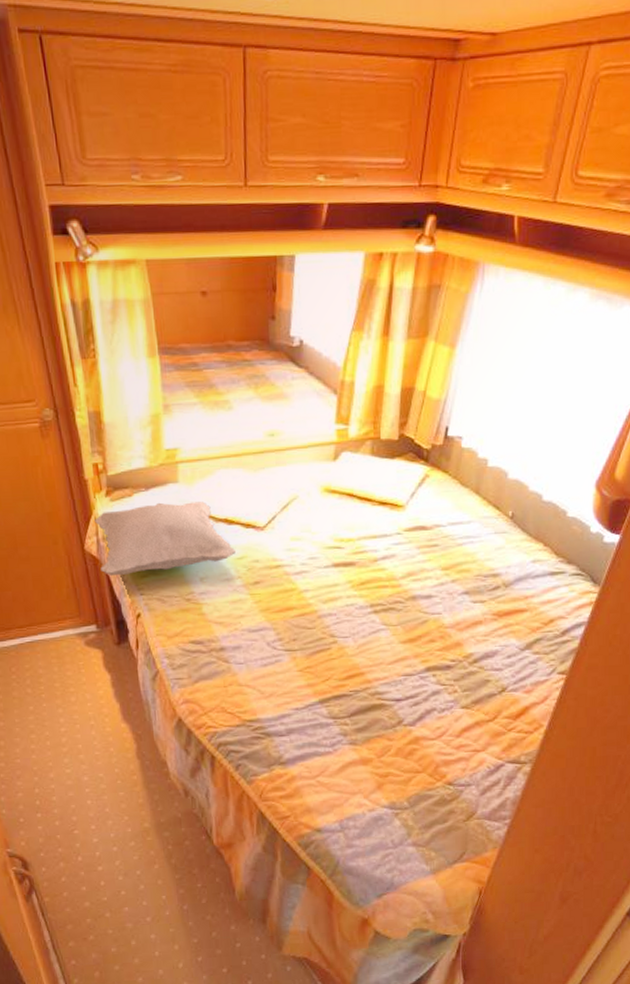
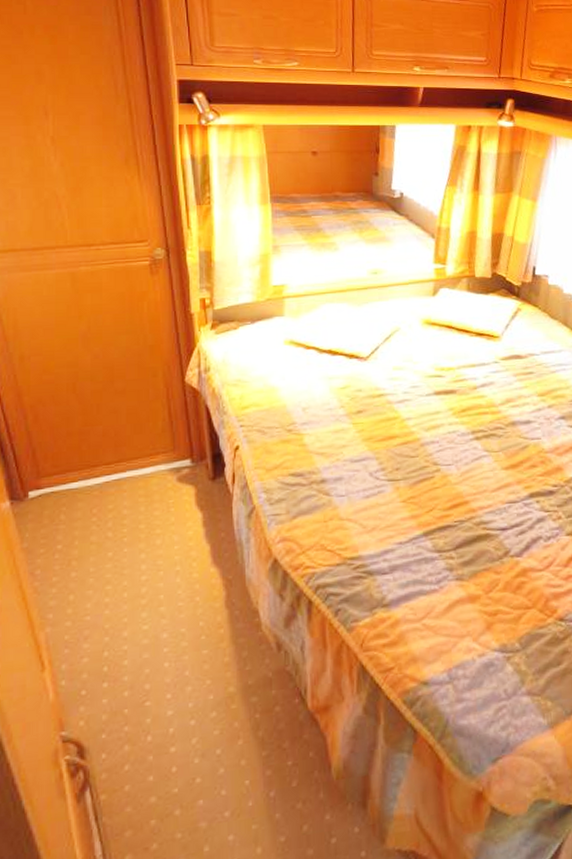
cushion: present [95,501,237,577] -> none [198,334,340,409]

